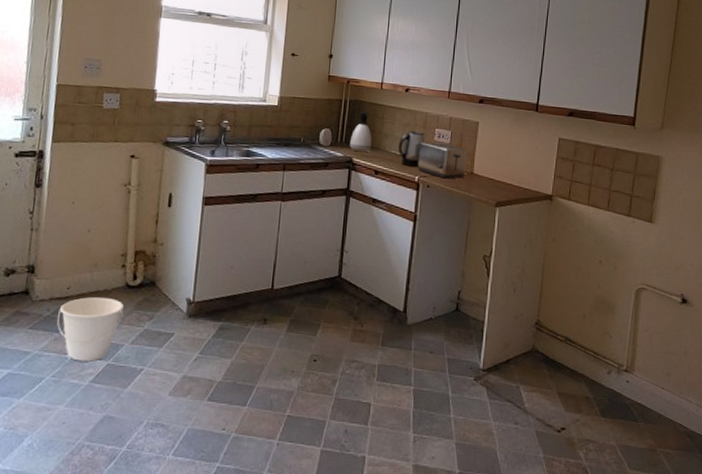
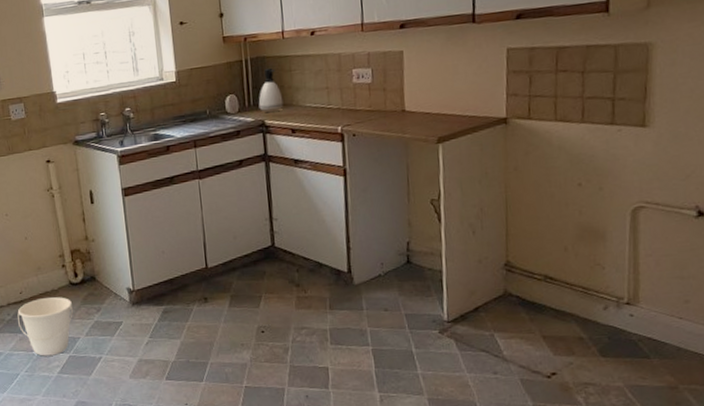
kettle: present [398,130,427,167] -> none [312,76,344,118]
toaster: present [417,141,468,179] -> none [337,82,396,124]

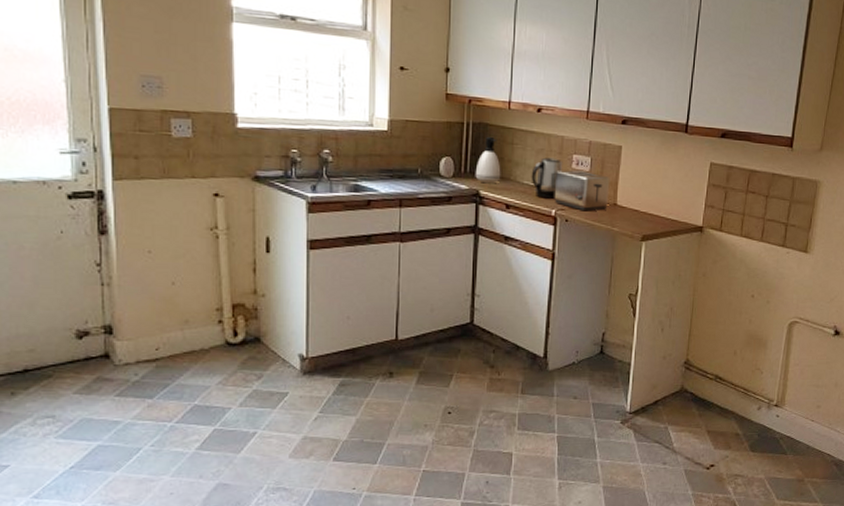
bucket: present [17,297,74,356] -> none [149,358,227,428]
kettle: none [312,76,344,118] -> present [531,157,563,199]
toaster: none [337,82,396,124] -> present [554,169,610,212]

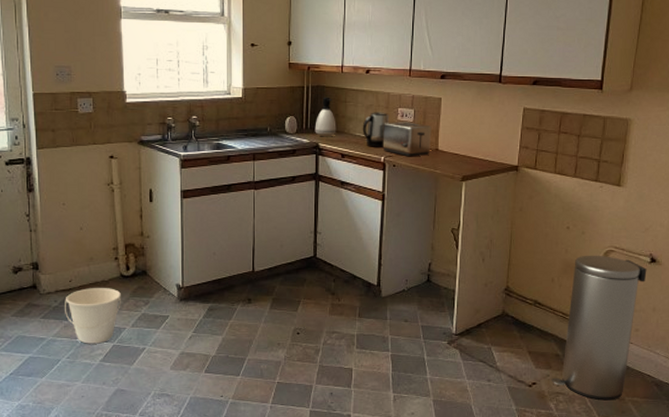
bucket: none [149,358,227,428] -> present [65,288,122,344]
pedal bin: none [729,326,831,482] -> present [551,255,647,401]

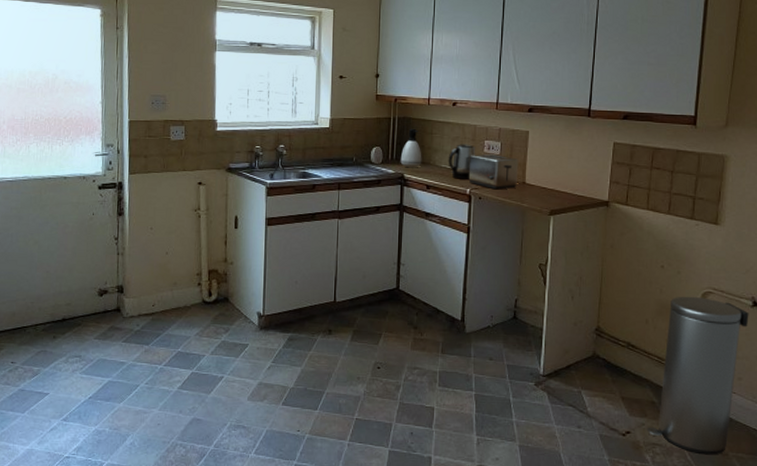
bucket: present [65,288,122,344] -> none [146,313,203,370]

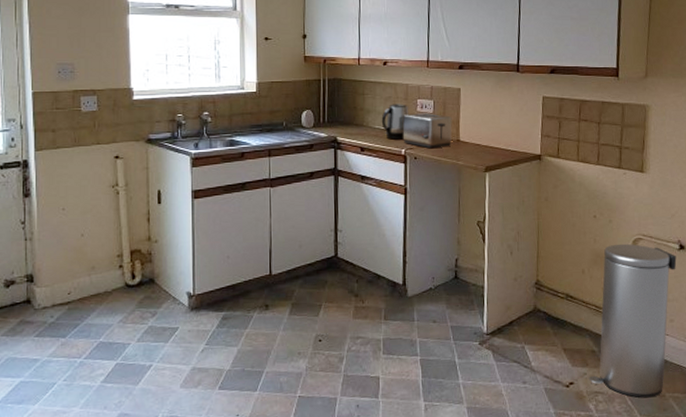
soap dispenser: present [400,128,422,168] -> none [332,89,355,131]

